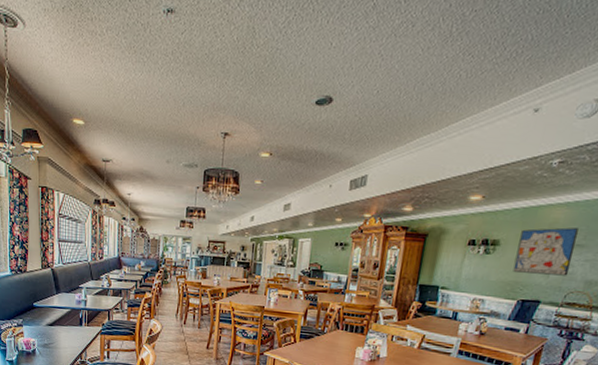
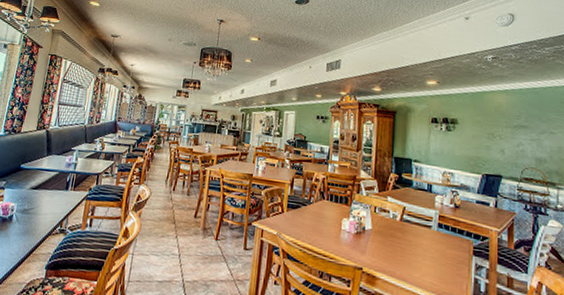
wall art: present [513,227,578,276] -> none [473,110,520,153]

